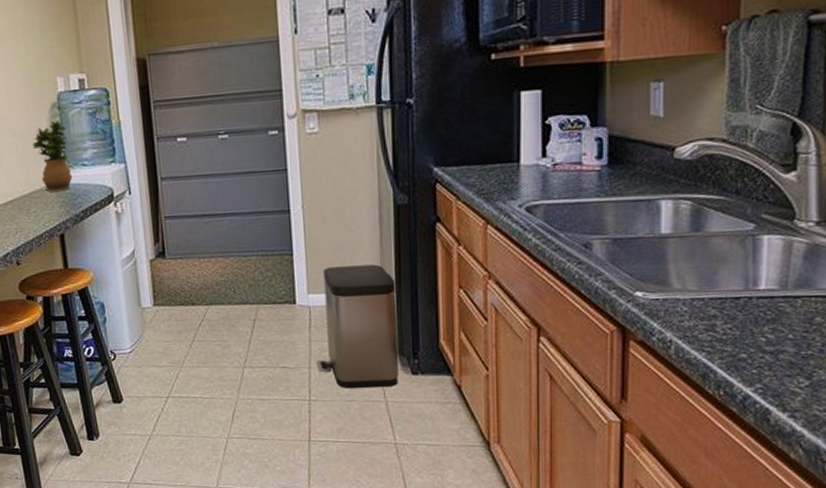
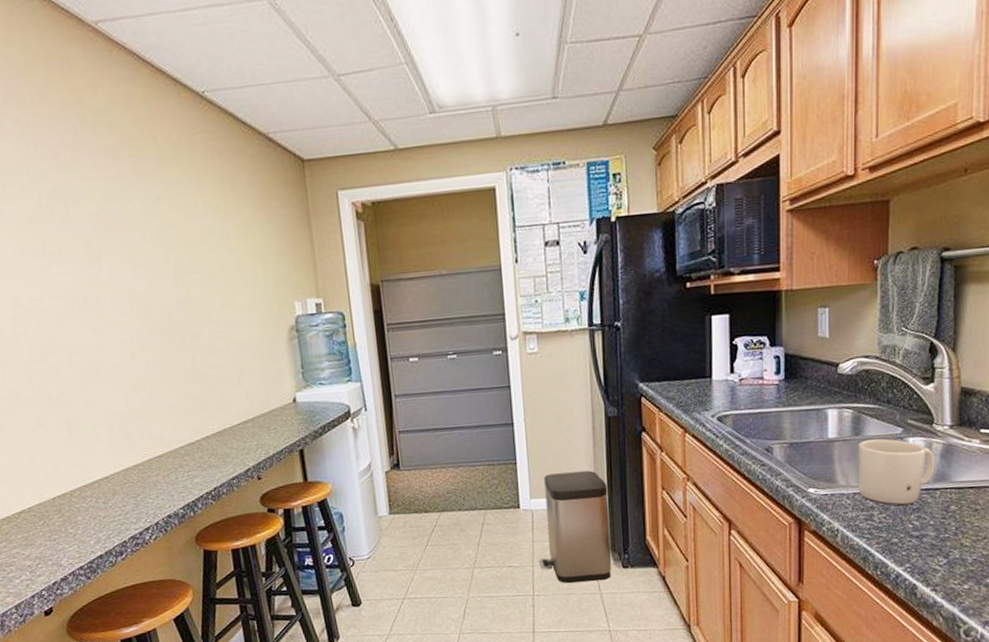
potted plant: present [32,121,73,192] -> none [271,343,311,410]
mug: none [696,236,797,315] -> present [857,438,935,506]

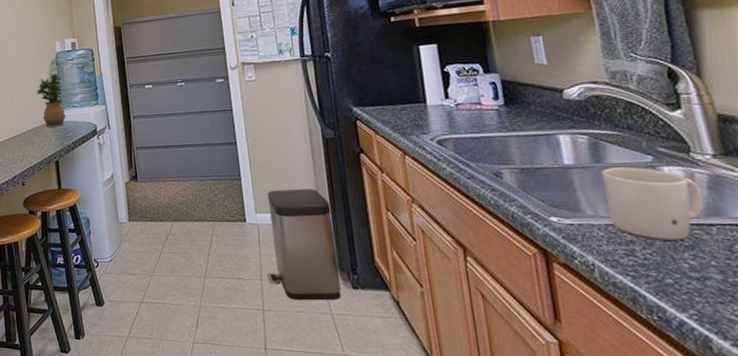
potted plant: none [271,343,311,410] -> present [36,73,66,128]

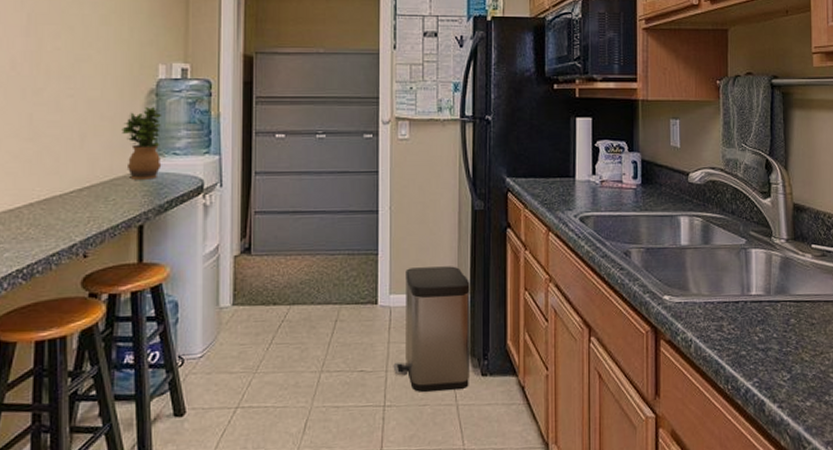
mug: present [601,167,705,242] -> none [707,248,775,317]

